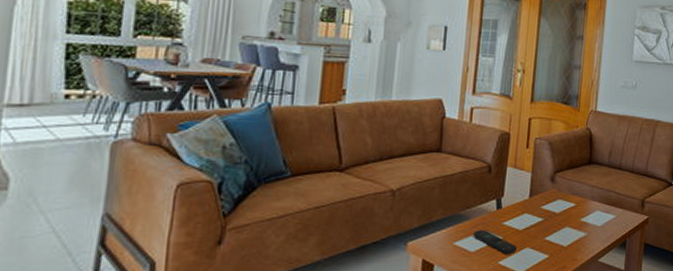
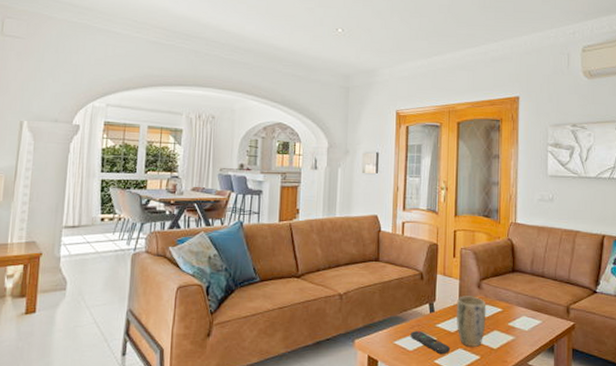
plant pot: none [525,190,559,245] -> present [456,296,486,347]

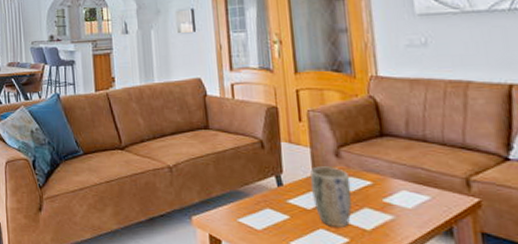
remote control: present [410,330,450,355] -> none [257,206,309,236]

